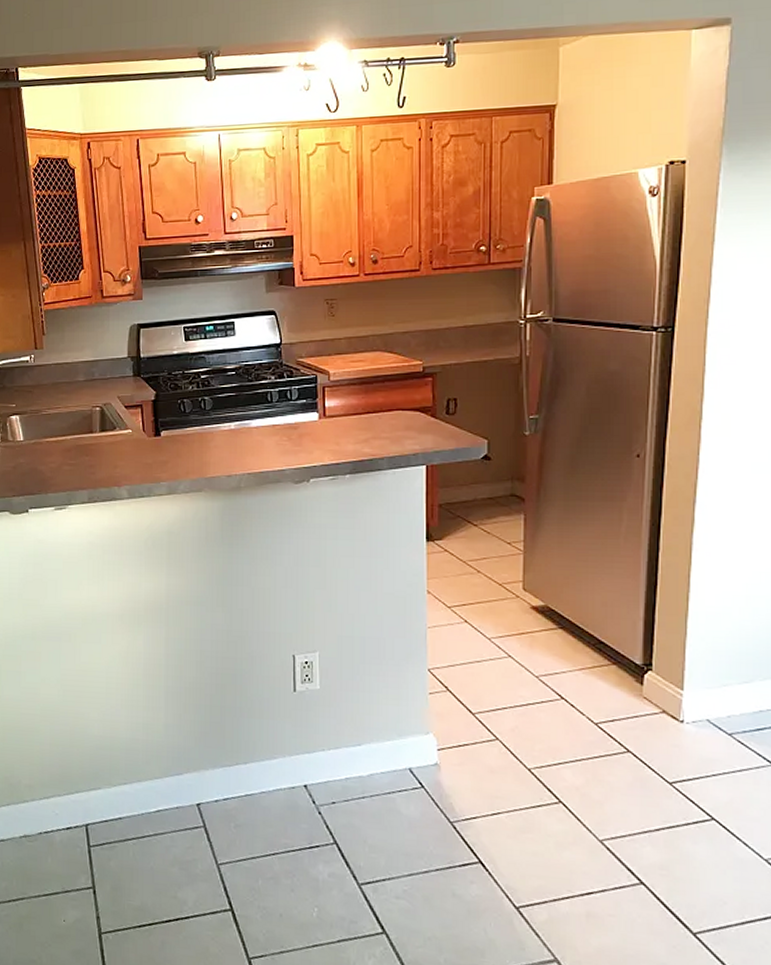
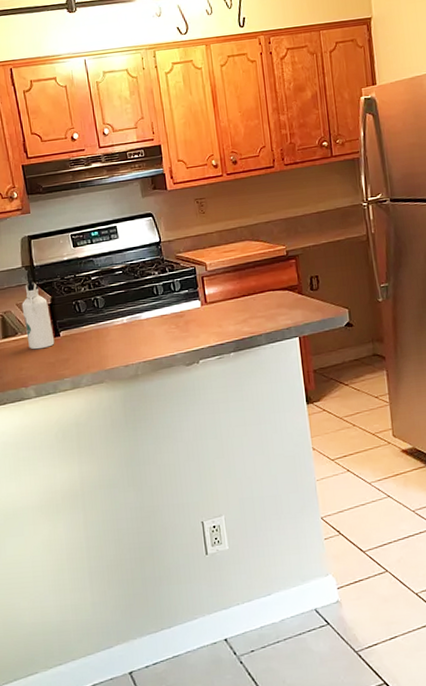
water bottle: none [123,369,155,448] -> present [21,277,55,350]

